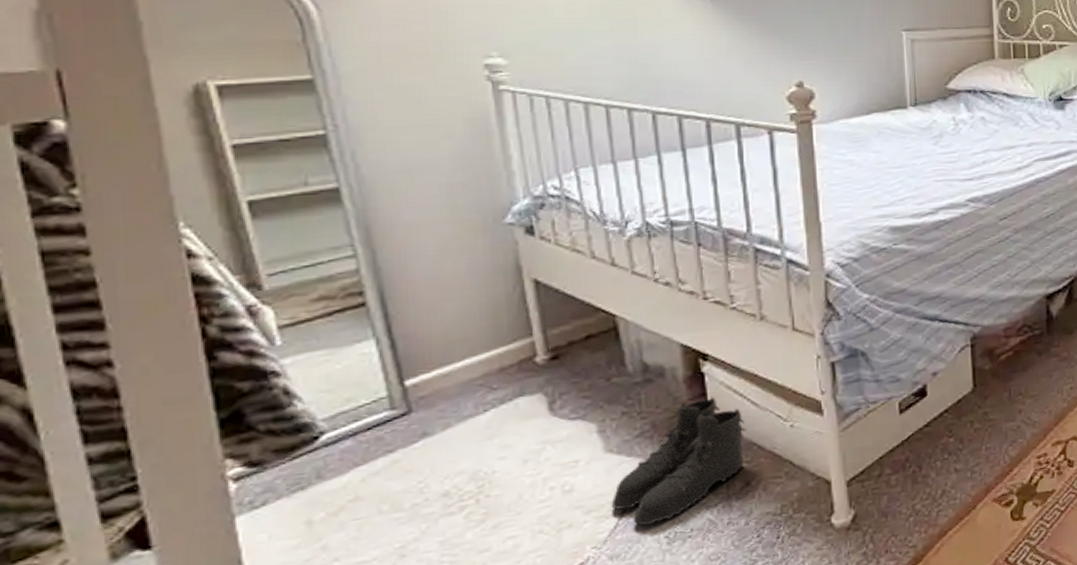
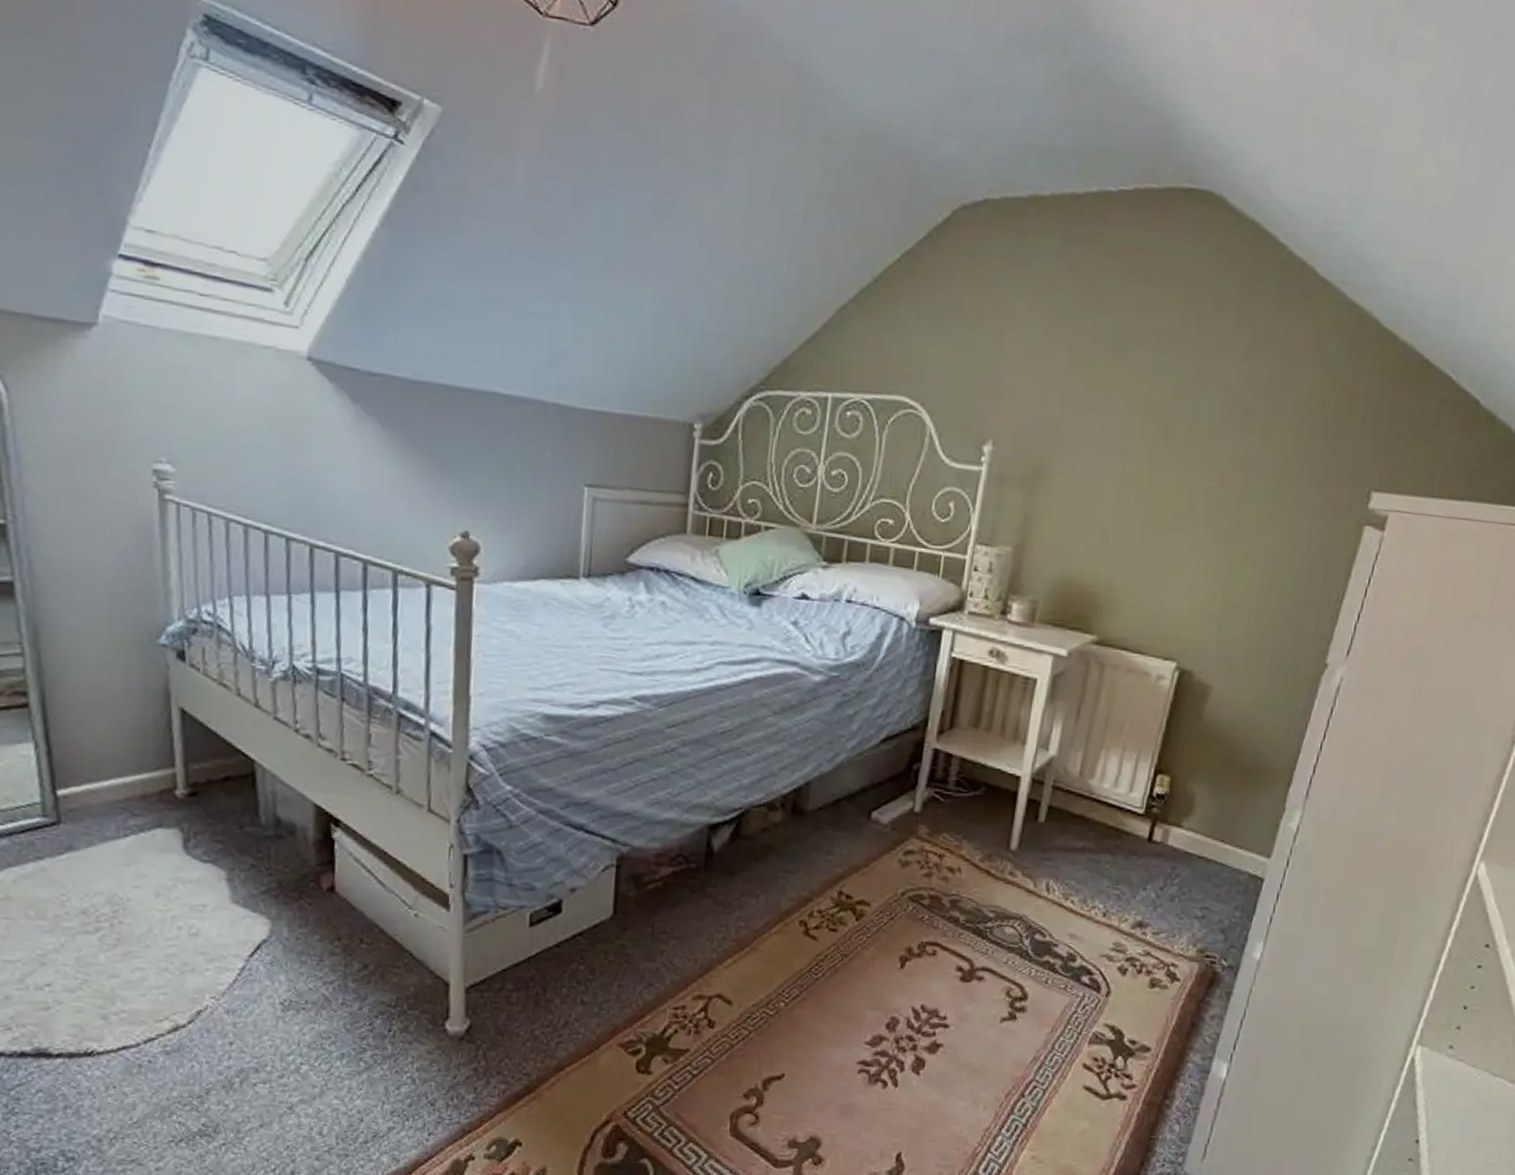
boots: present [611,397,747,526] -> none [232,866,371,987]

